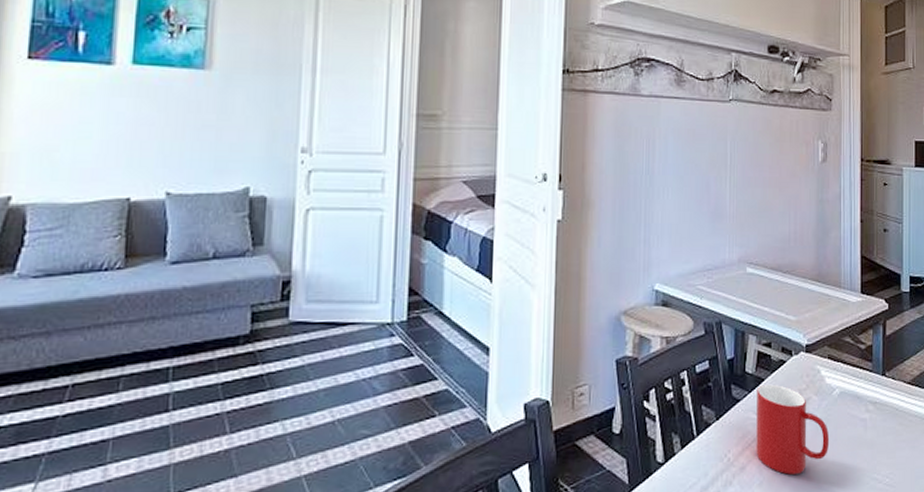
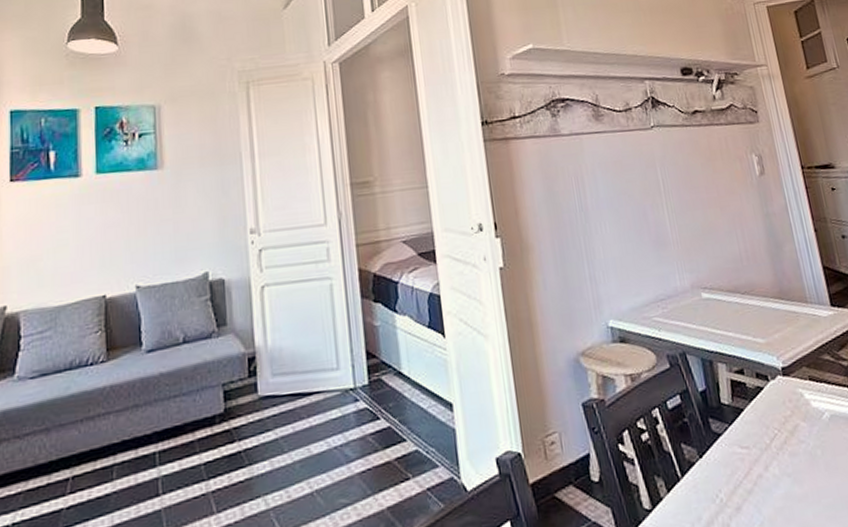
cup: present [756,384,830,475] -> none [737,413,831,512]

